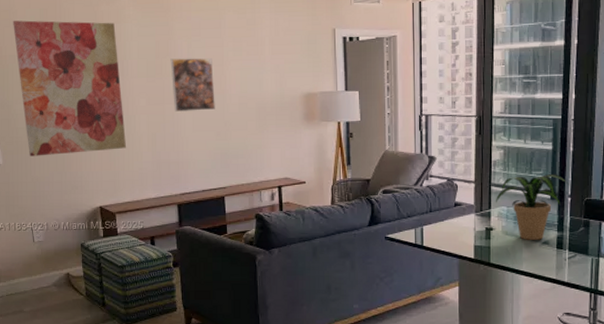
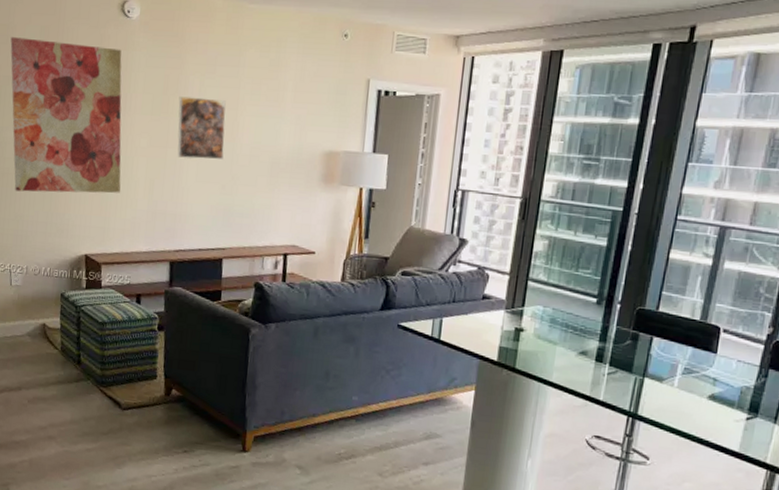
potted plant: present [495,174,569,240] -> none [530,272,621,349]

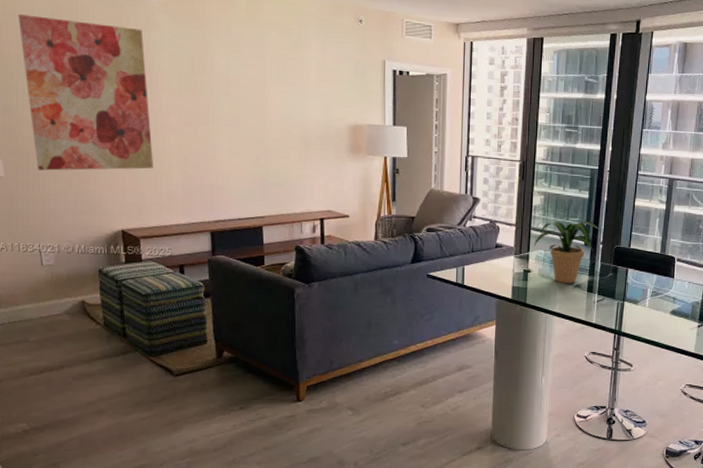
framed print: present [177,96,226,160] -> none [206,75,255,135]
potted plant: none [530,272,621,349] -> present [533,221,602,283]

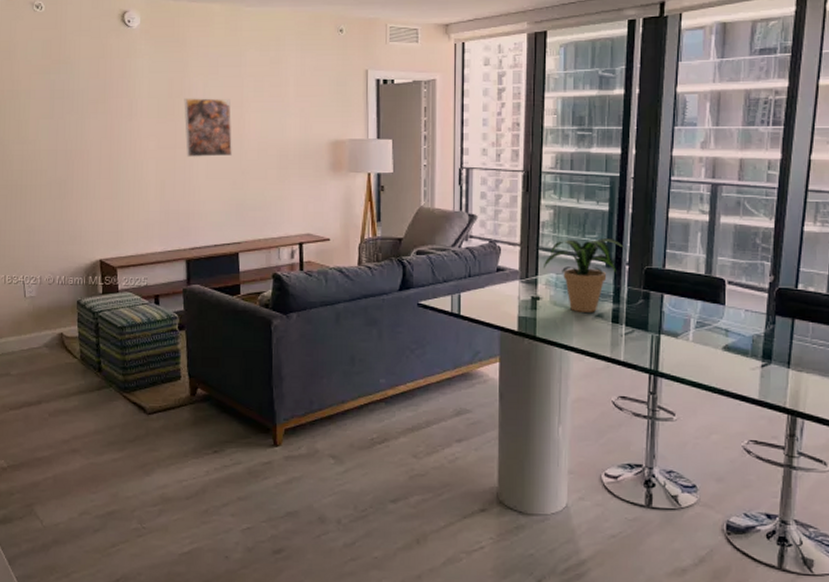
wall art: present [18,14,154,171] -> none [13,52,132,202]
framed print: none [206,75,255,135] -> present [184,98,232,157]

